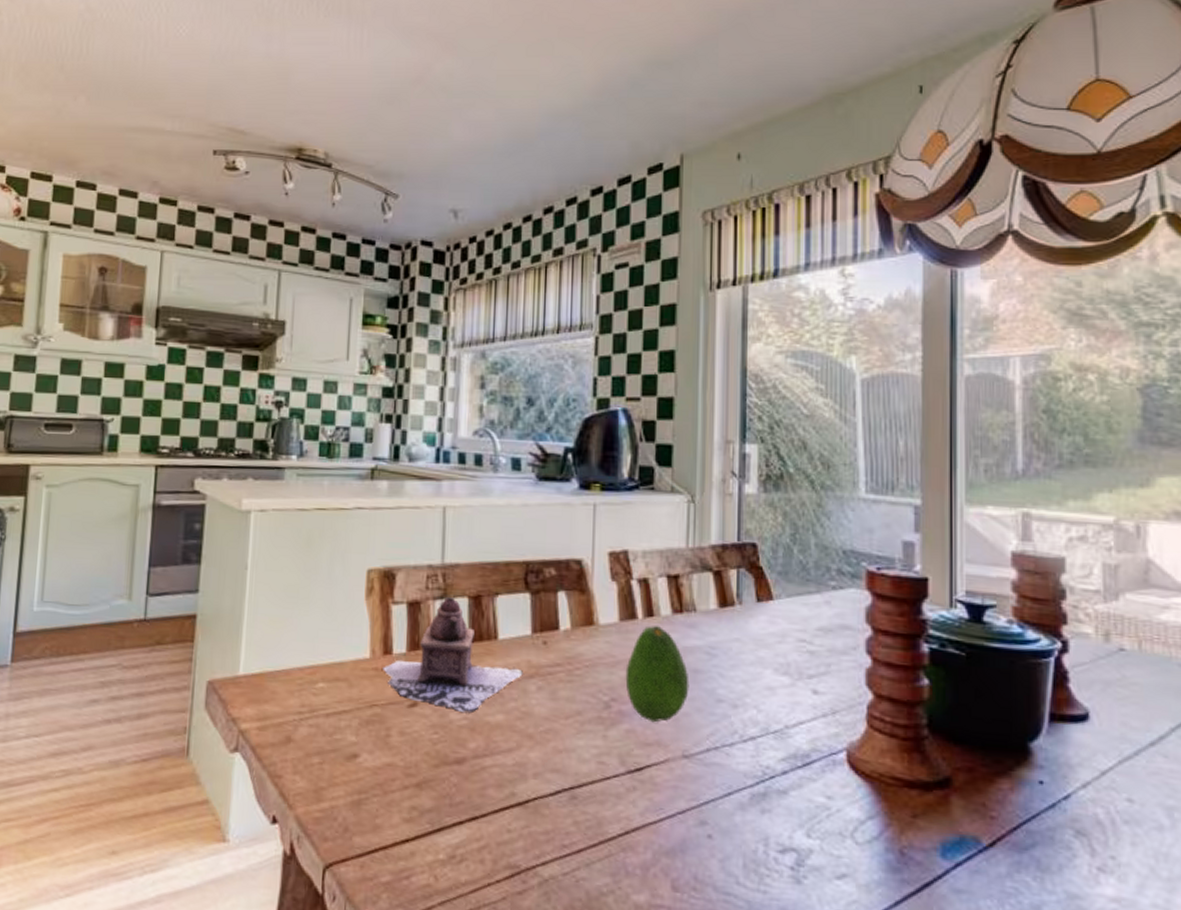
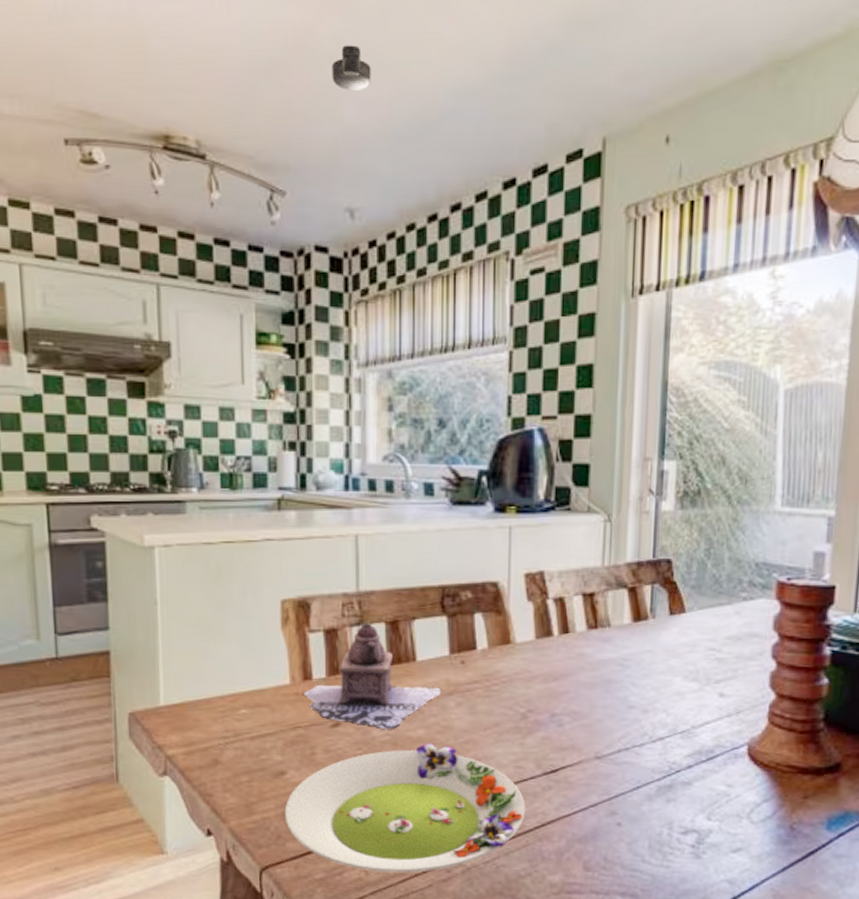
salad plate: none [354,730,608,882] -> present [284,743,526,873]
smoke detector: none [444,79,478,114] -> present [332,45,371,90]
fruit: present [625,626,690,723] -> none [541,642,603,730]

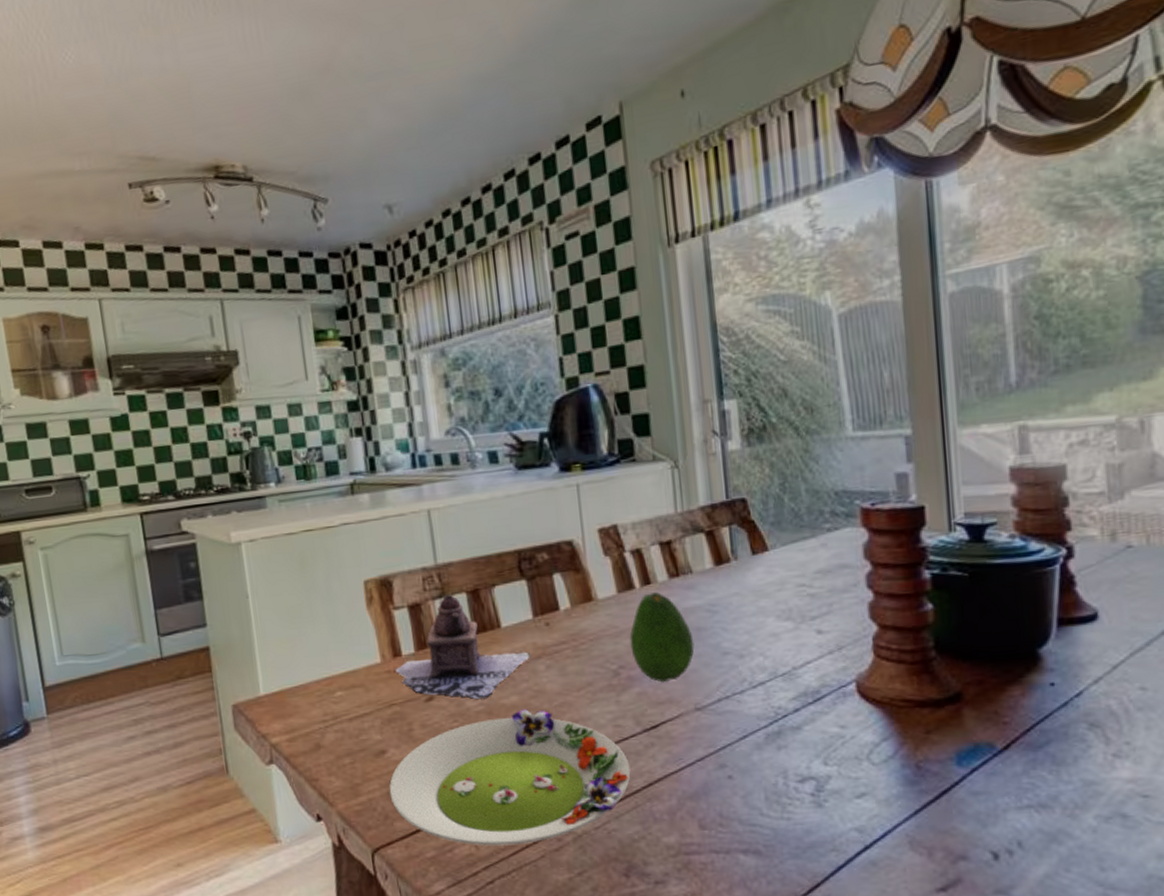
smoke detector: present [332,45,371,90] -> none [357,58,395,100]
fruit: none [541,642,603,730] -> present [629,592,695,683]

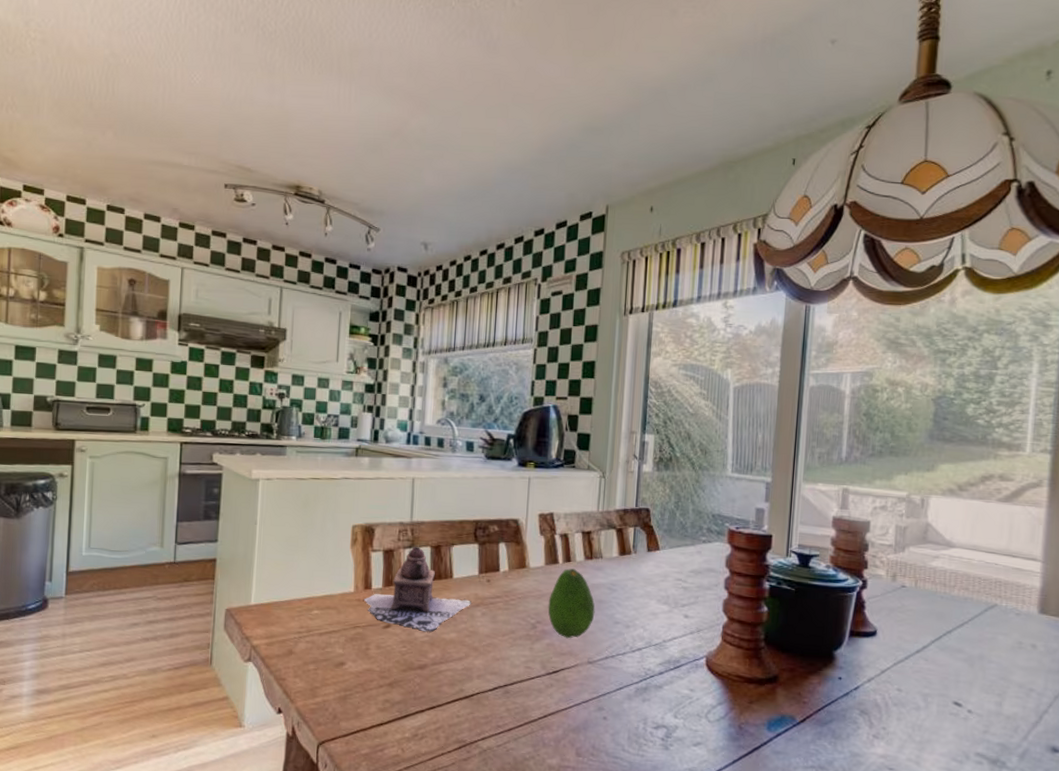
salad plate: present [389,709,631,846] -> none [341,644,532,752]

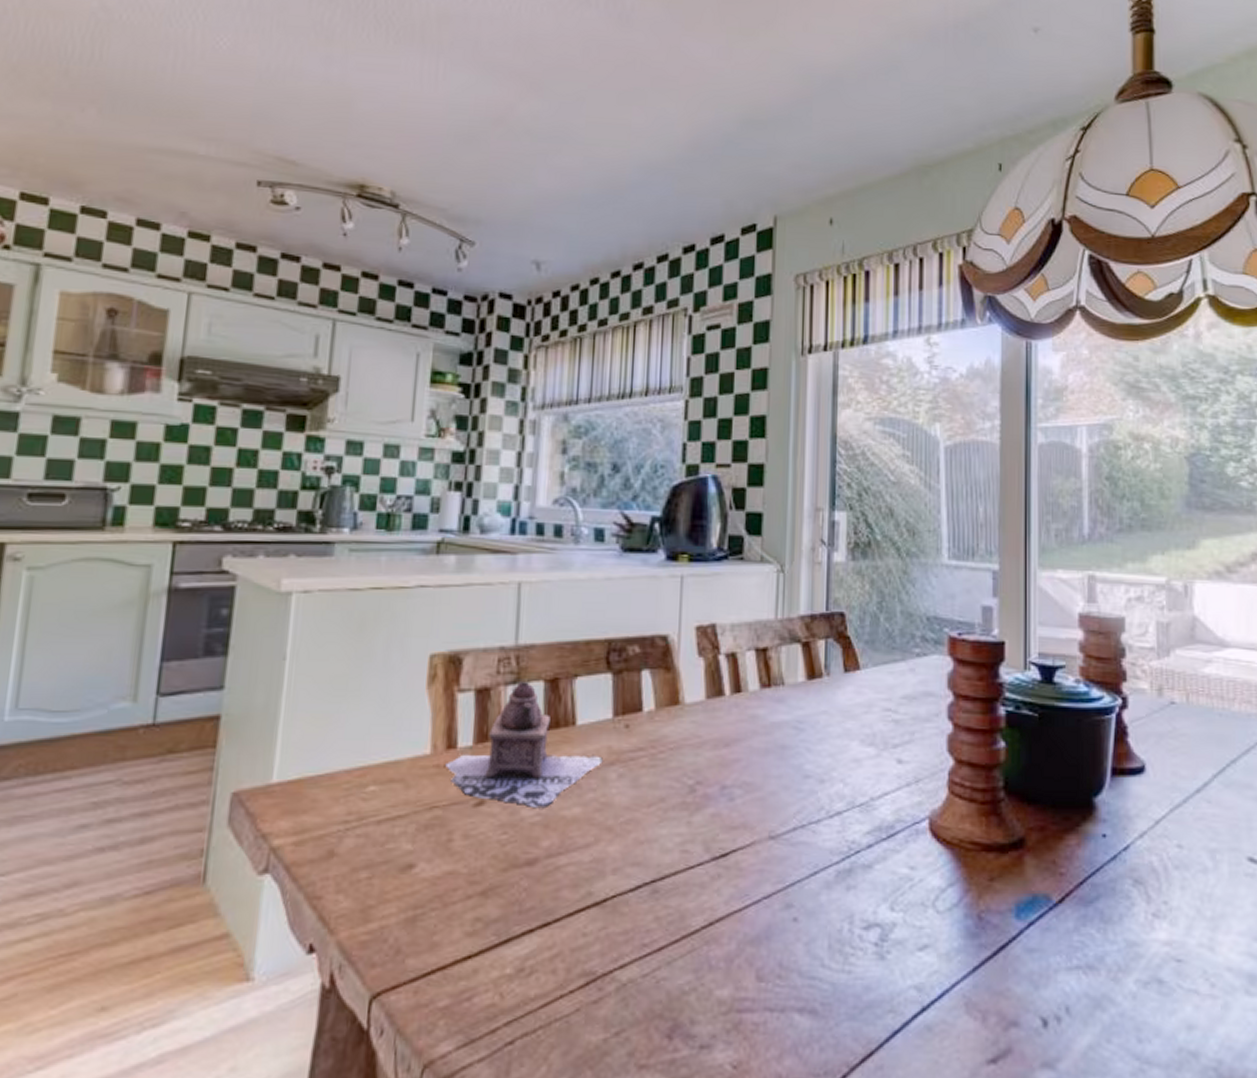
fruit: present [548,568,595,639] -> none [711,702,777,804]

